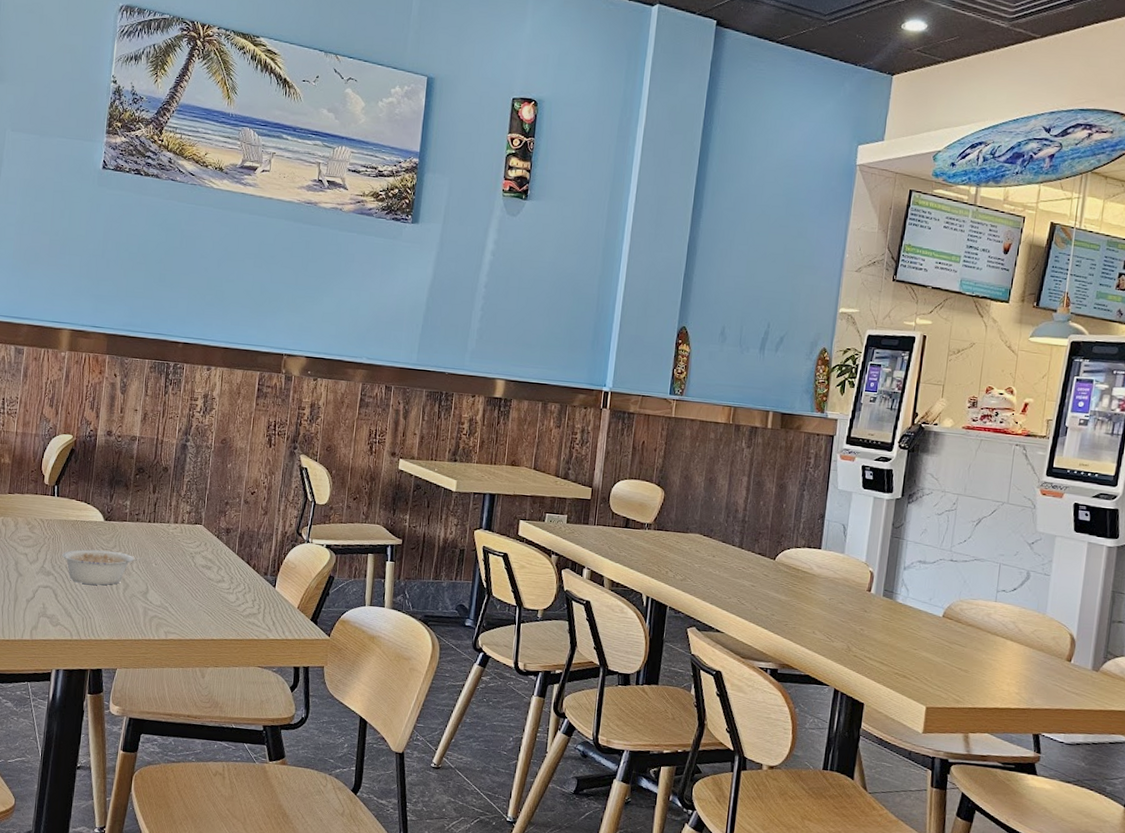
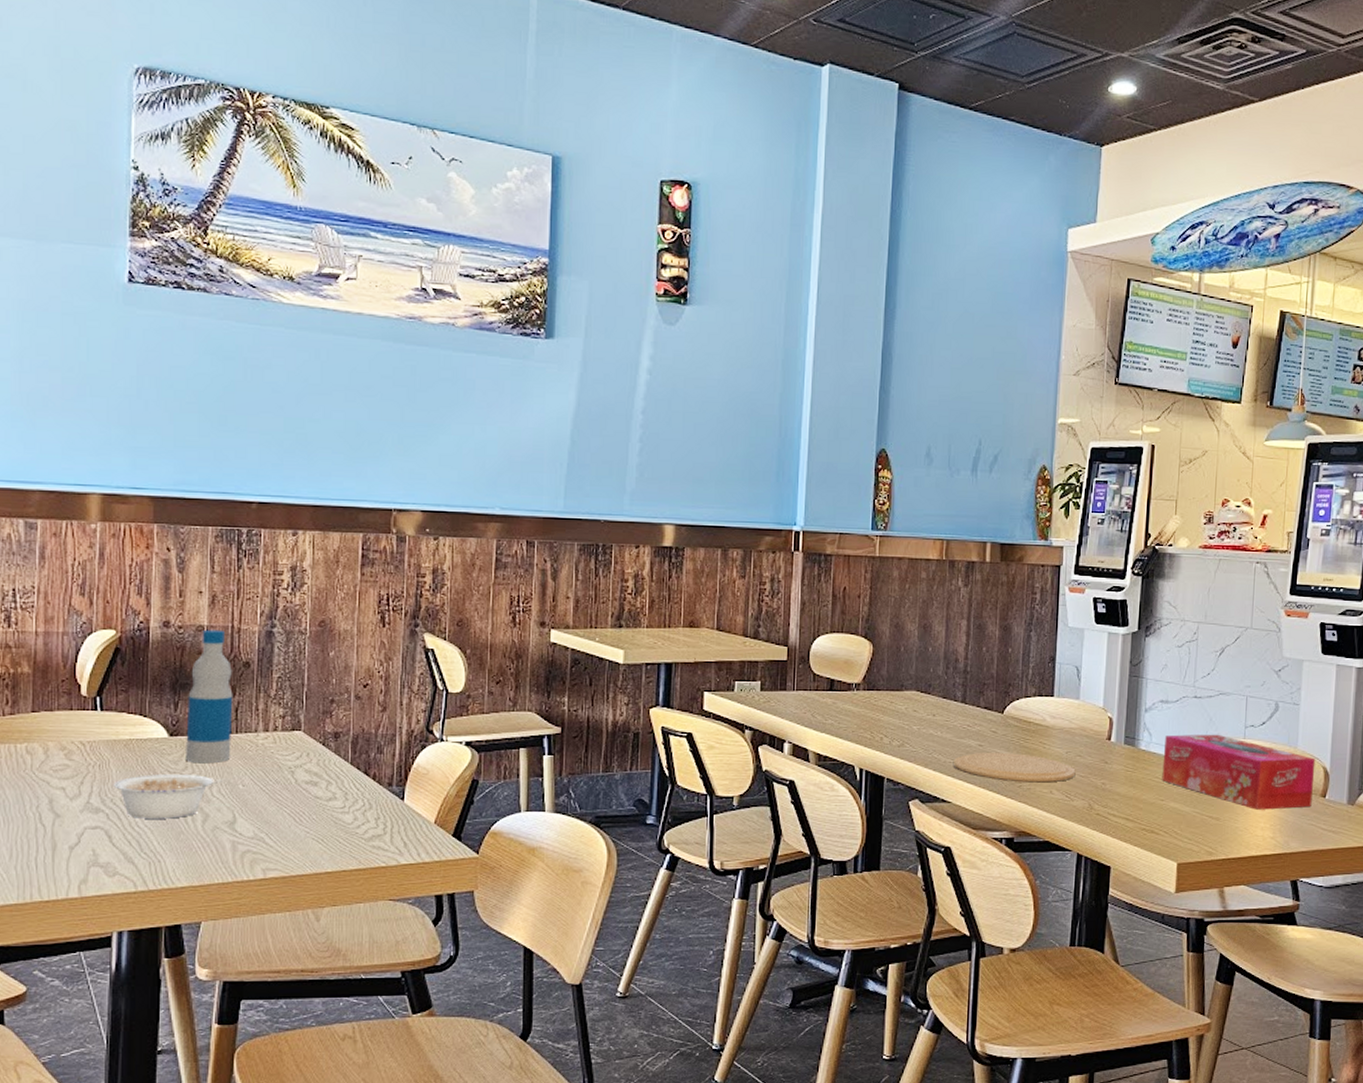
bottle: none [115,439,154,545] -> present [186,629,233,762]
plate: none [728,592,837,624] -> present [953,753,1076,783]
tissue box: none [916,592,1063,670] -> present [1162,734,1316,810]

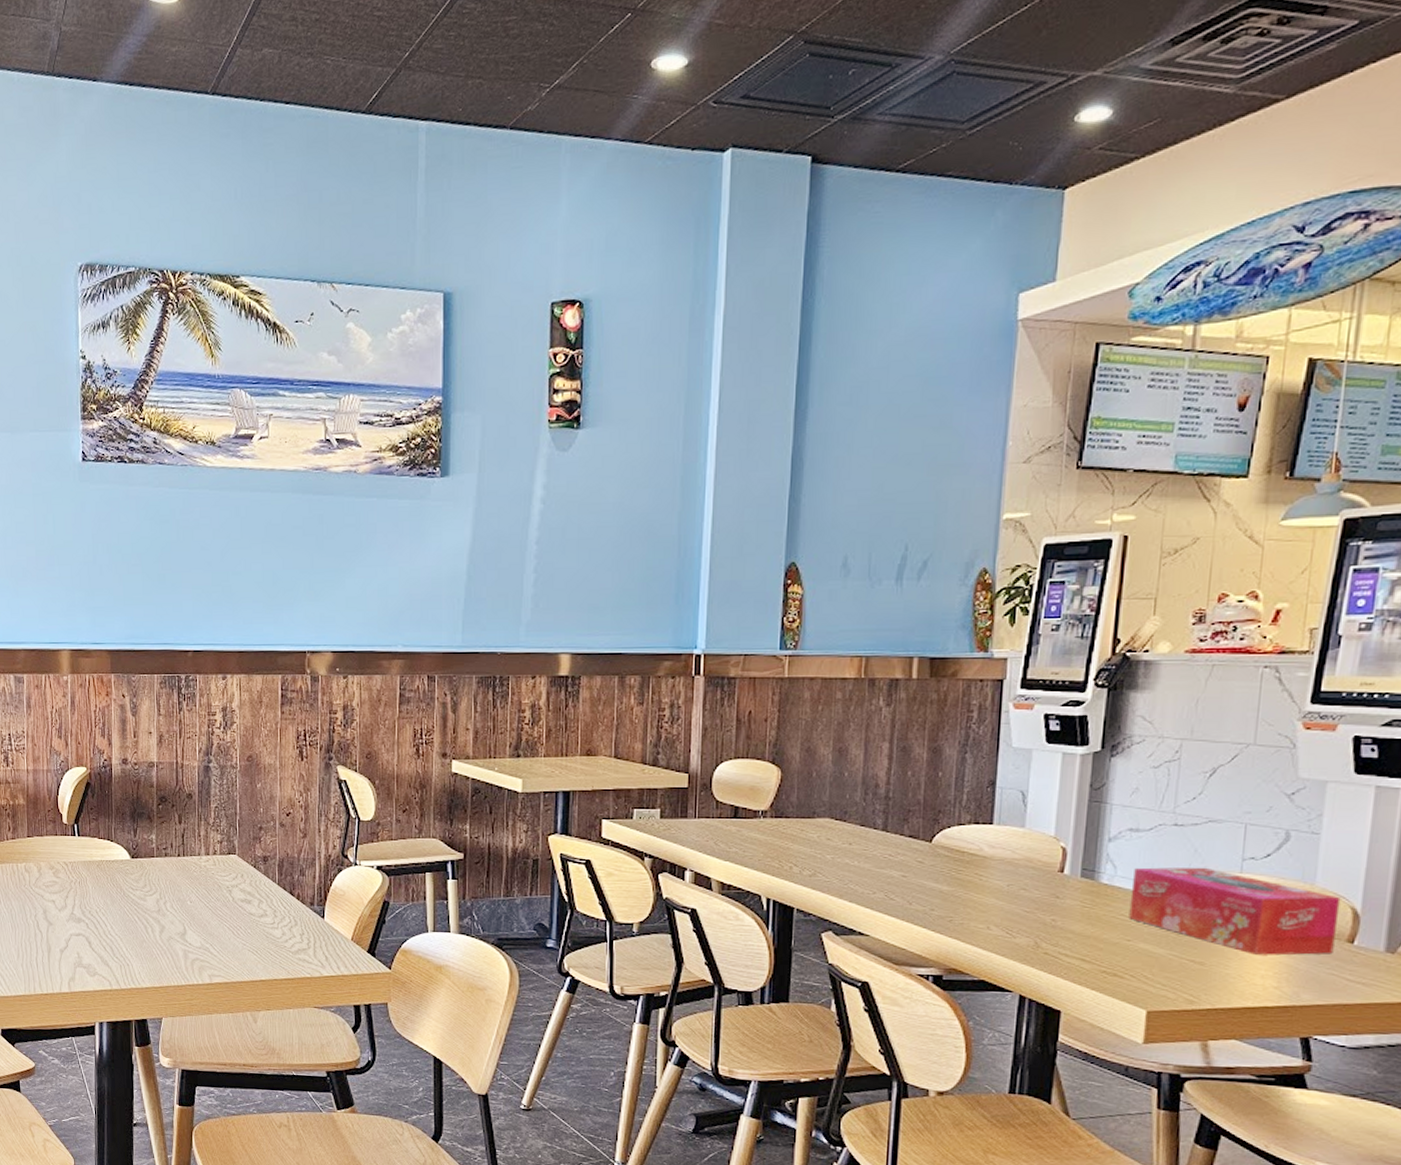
legume: present [113,774,224,819] -> none [90,891,175,929]
bottle: present [186,629,233,762] -> none [144,765,180,882]
plate: present [953,753,1076,783] -> none [871,884,1019,918]

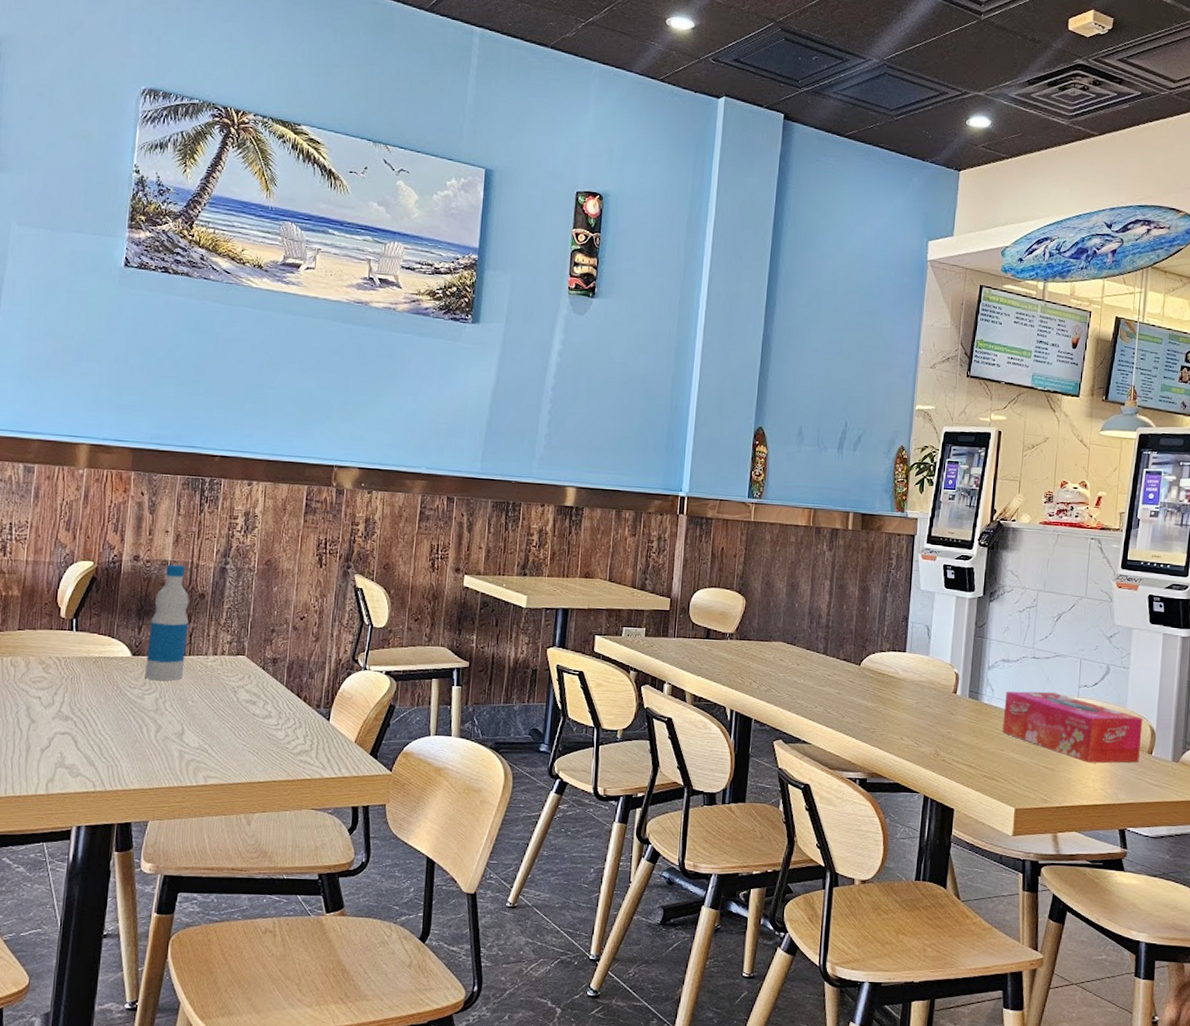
bottle: none [144,765,180,882] -> present [145,564,189,681]

